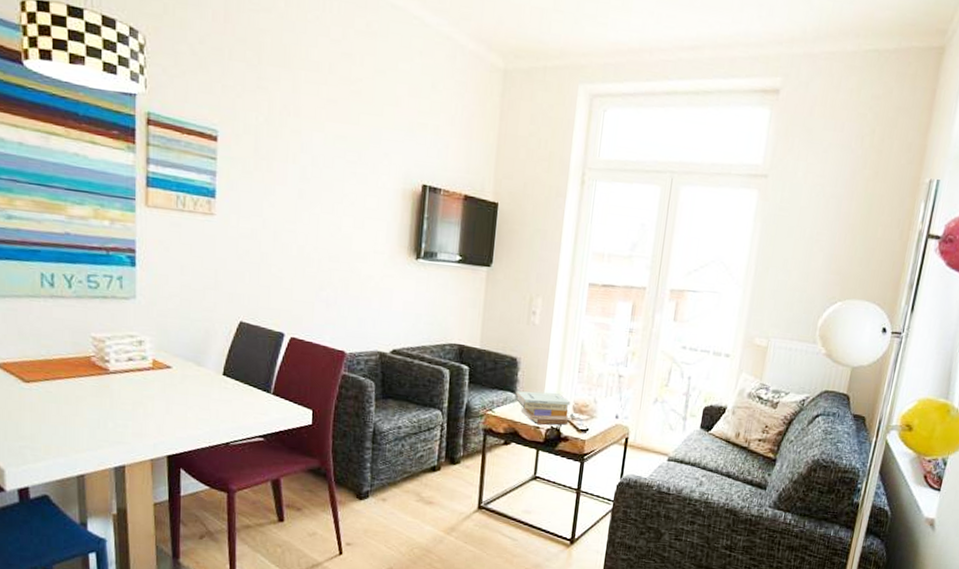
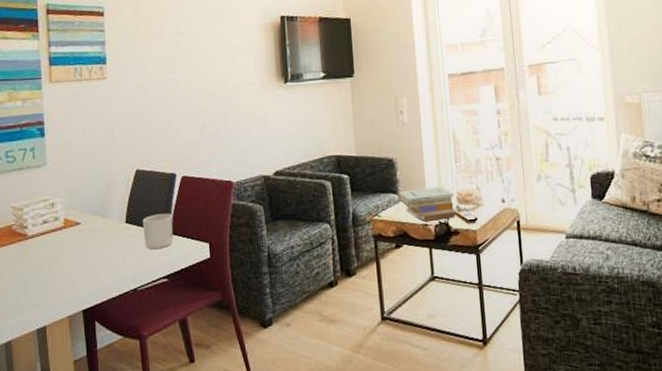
mug: none [241,371,276,408] -> present [142,213,174,250]

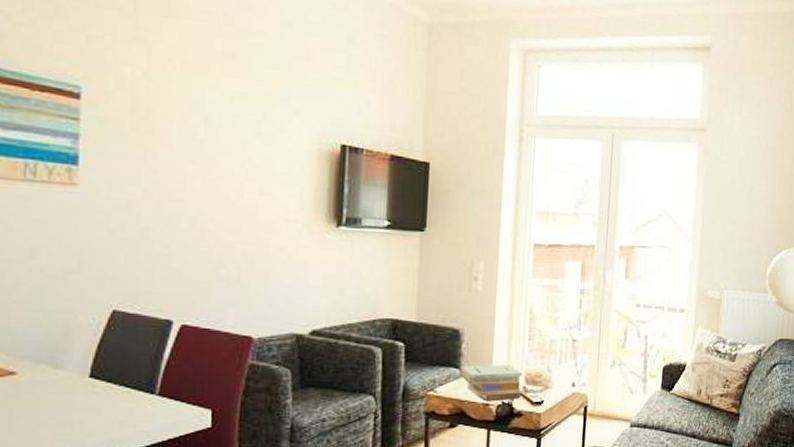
mug: present [142,213,174,250] -> none [115,369,163,414]

